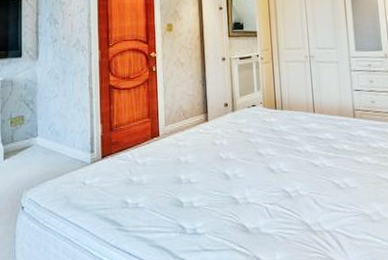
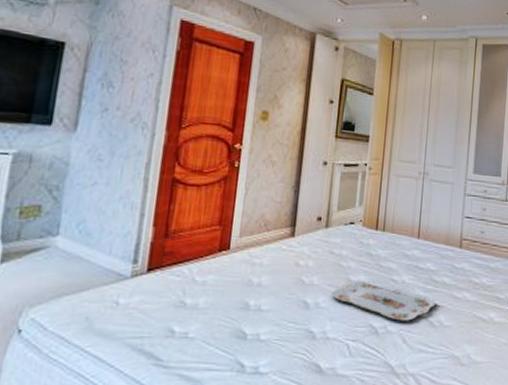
serving tray: none [246,152,339,185] -> present [331,279,436,321]

